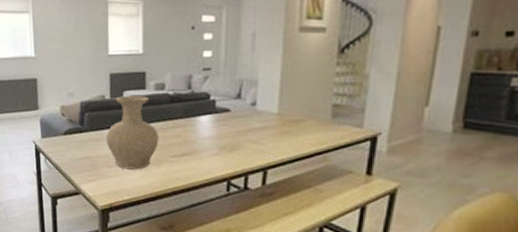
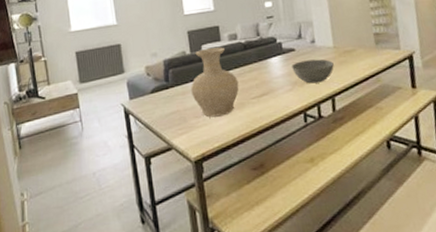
bowl: none [223,124,274,152] -> present [292,59,334,84]

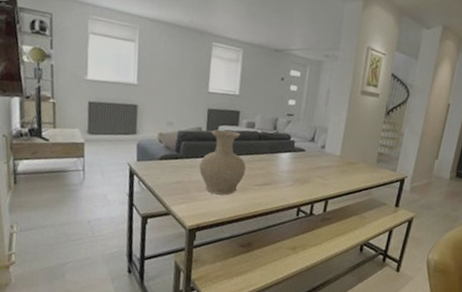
bowl: present [292,59,334,84] -> none [298,162,336,185]

